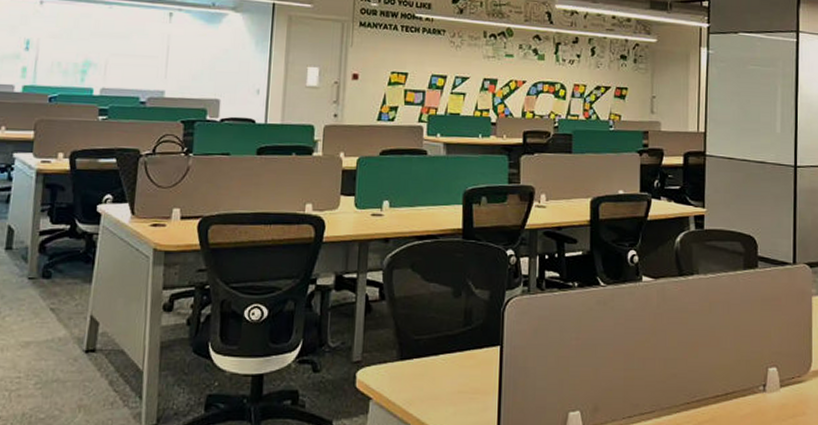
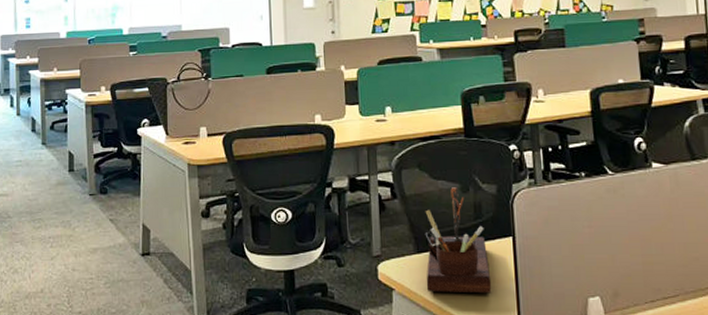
desk organizer: none [406,291,474,405] -> present [425,187,492,294]

